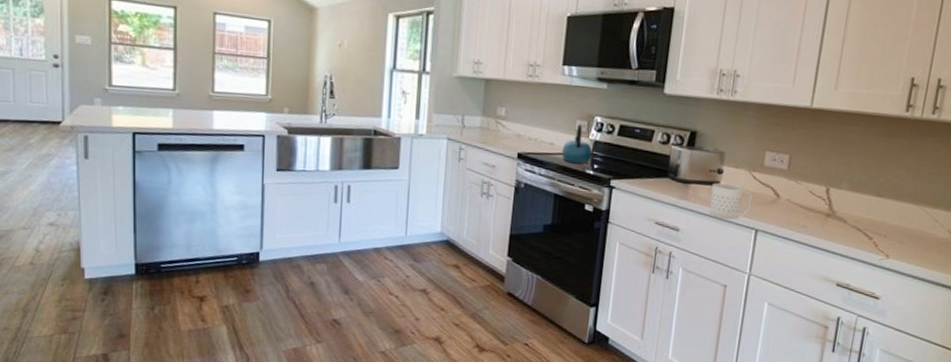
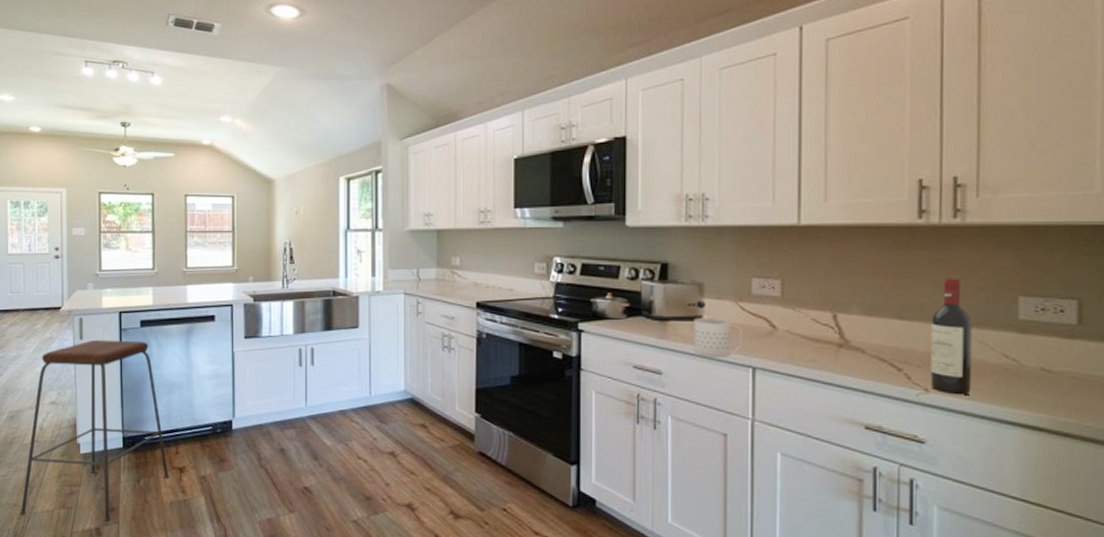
bar stool: none [12,160,188,348] -> present [20,339,170,522]
kettle: present [561,124,592,165] -> none [522,267,554,309]
cooking pot: none [624,154,660,180] -> present [591,293,631,320]
wine bottle: none [891,164,931,263] -> present [930,278,973,396]

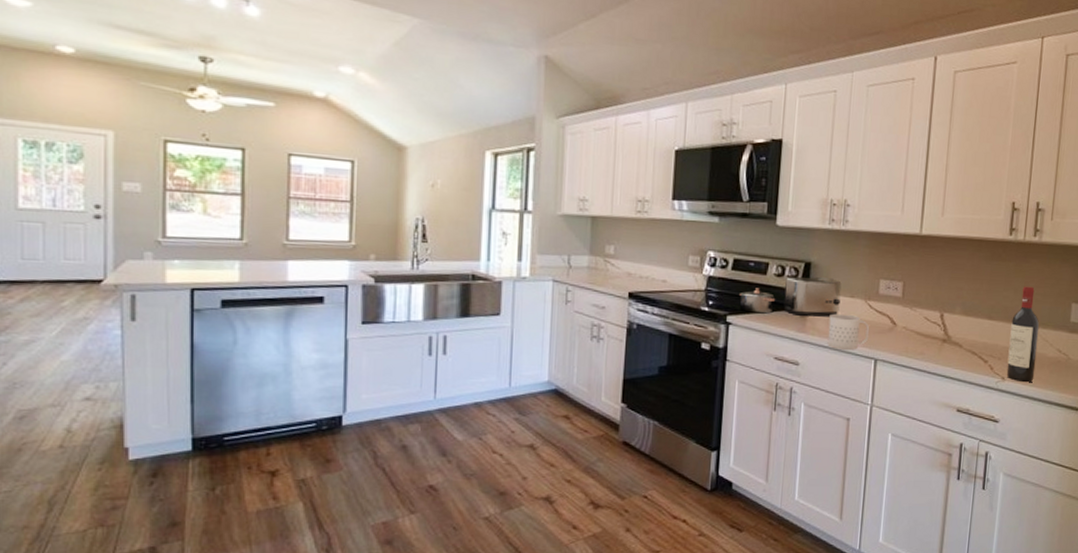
bar stool: present [20,339,170,522] -> none [33,321,257,539]

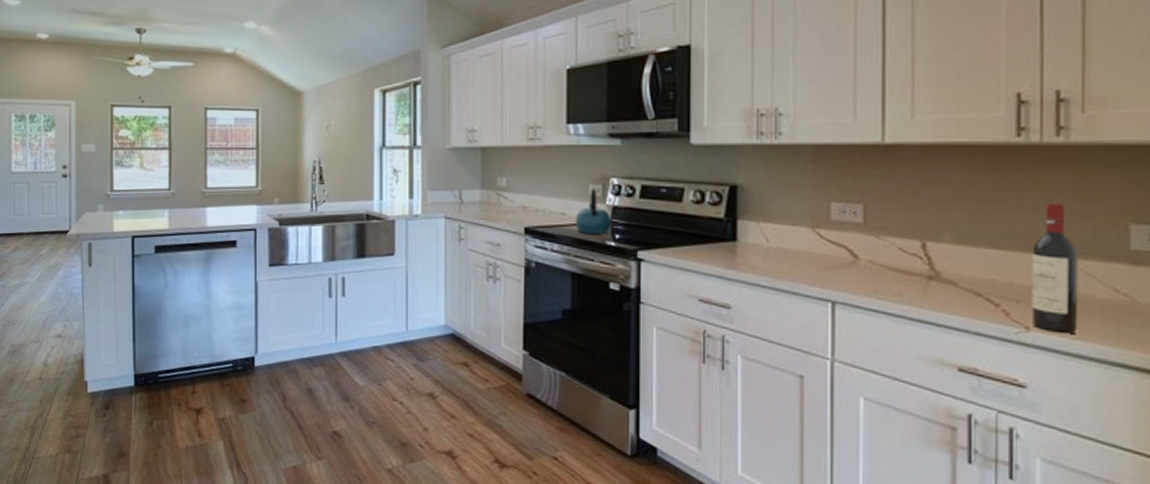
kettle: none [674,260,706,302] -> present [575,189,611,236]
cooking pot: present [740,288,776,314] -> none [651,218,696,248]
toaster: present [783,276,840,317] -> none [706,202,779,251]
mug: present [827,313,870,351] -> none [766,245,822,292]

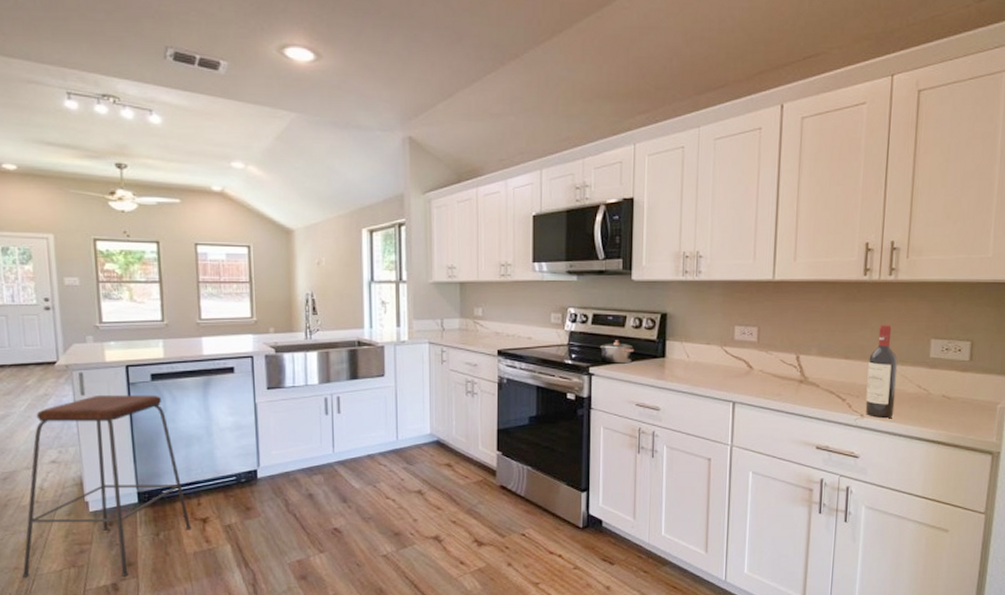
bar stool: none [21,266,185,468] -> present [22,394,192,577]
kettle: present [575,189,611,236] -> none [539,317,569,355]
cooking pot: none [651,218,696,248] -> present [600,340,635,364]

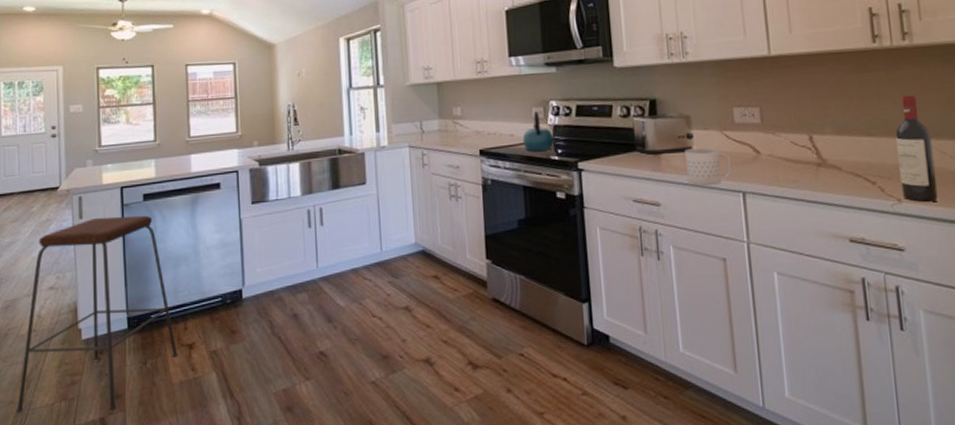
kettle: none [539,317,569,355] -> present [522,111,554,152]
cooking pot: present [600,340,635,364] -> none [587,131,625,157]
toaster: none [642,327,697,365] -> present [632,113,694,156]
mug: none [686,360,727,395] -> present [684,147,732,186]

